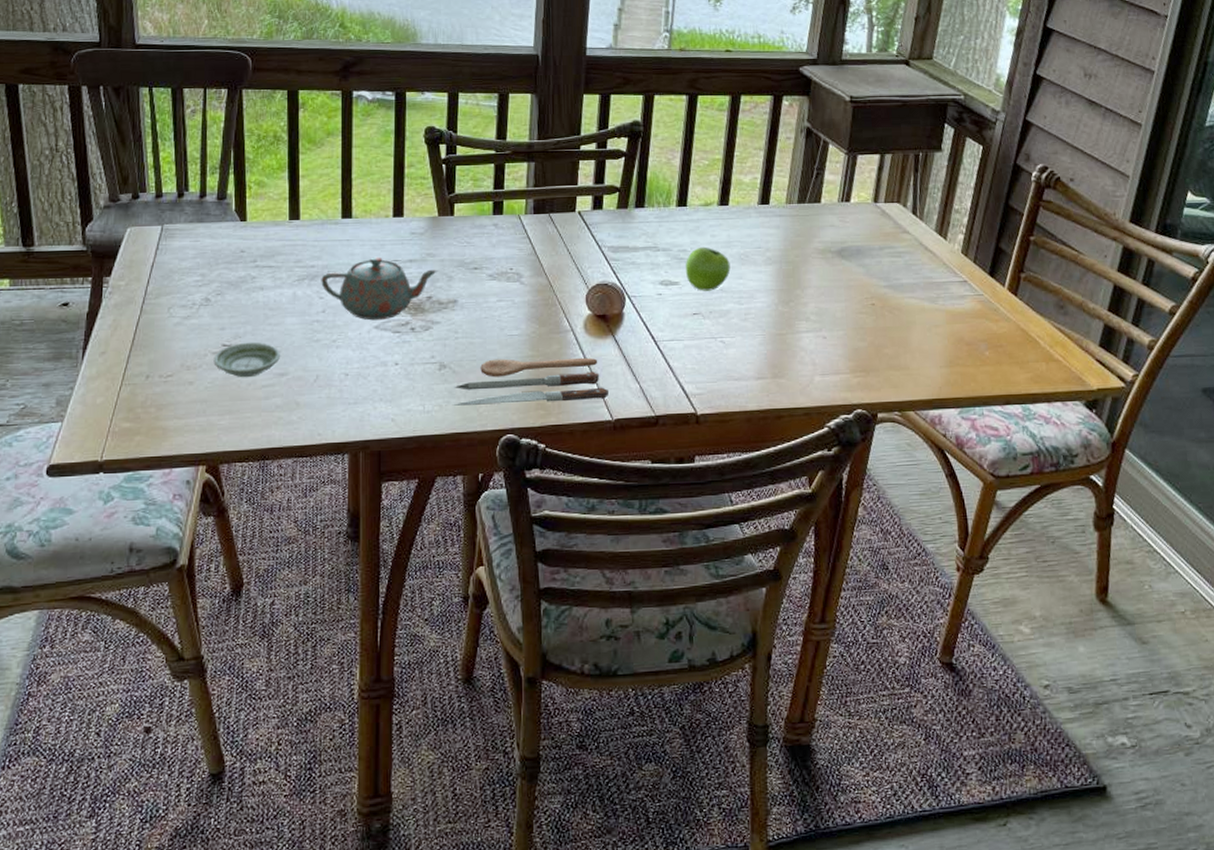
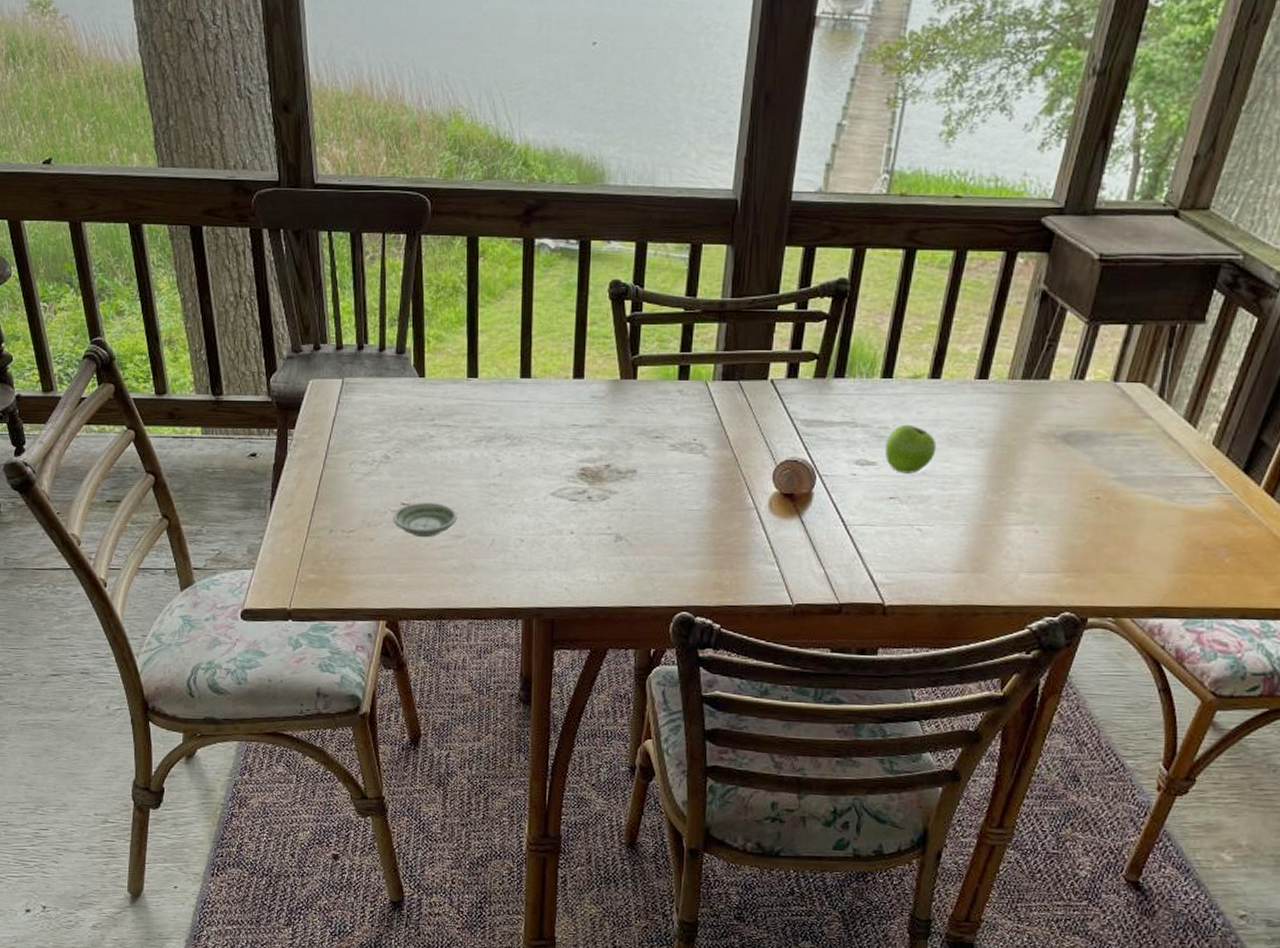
teapot: present [321,257,438,321] -> none [498,420,618,487]
spoon: present [452,357,608,406] -> none [626,534,790,582]

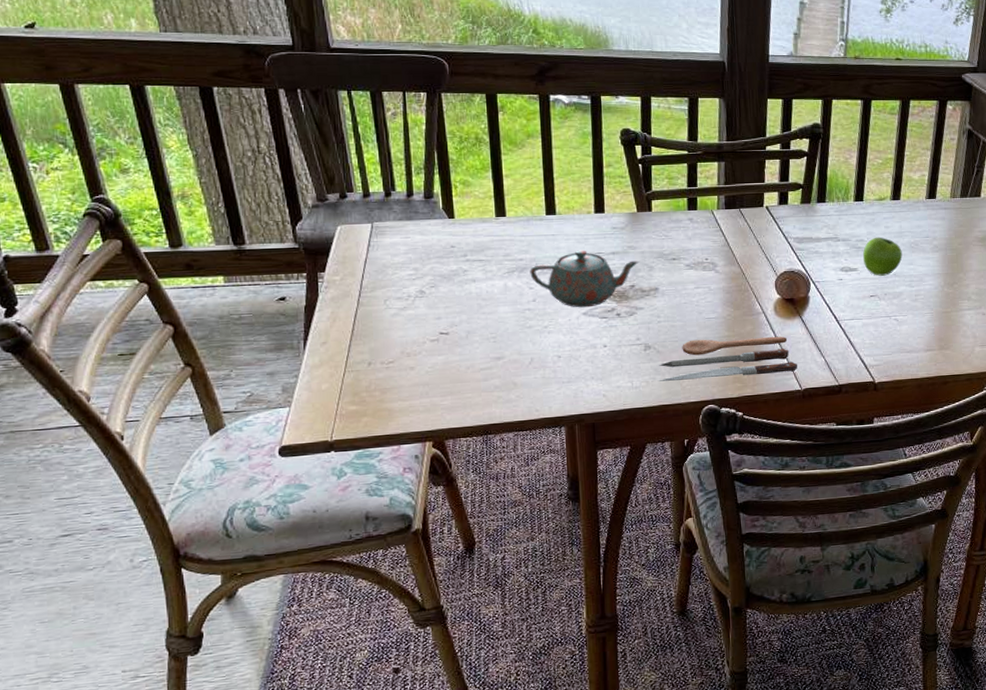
saucer: present [393,502,457,538] -> none [432,329,496,363]
teapot: none [498,420,618,487] -> present [530,250,640,308]
spoon: none [626,534,790,582] -> present [657,336,797,382]

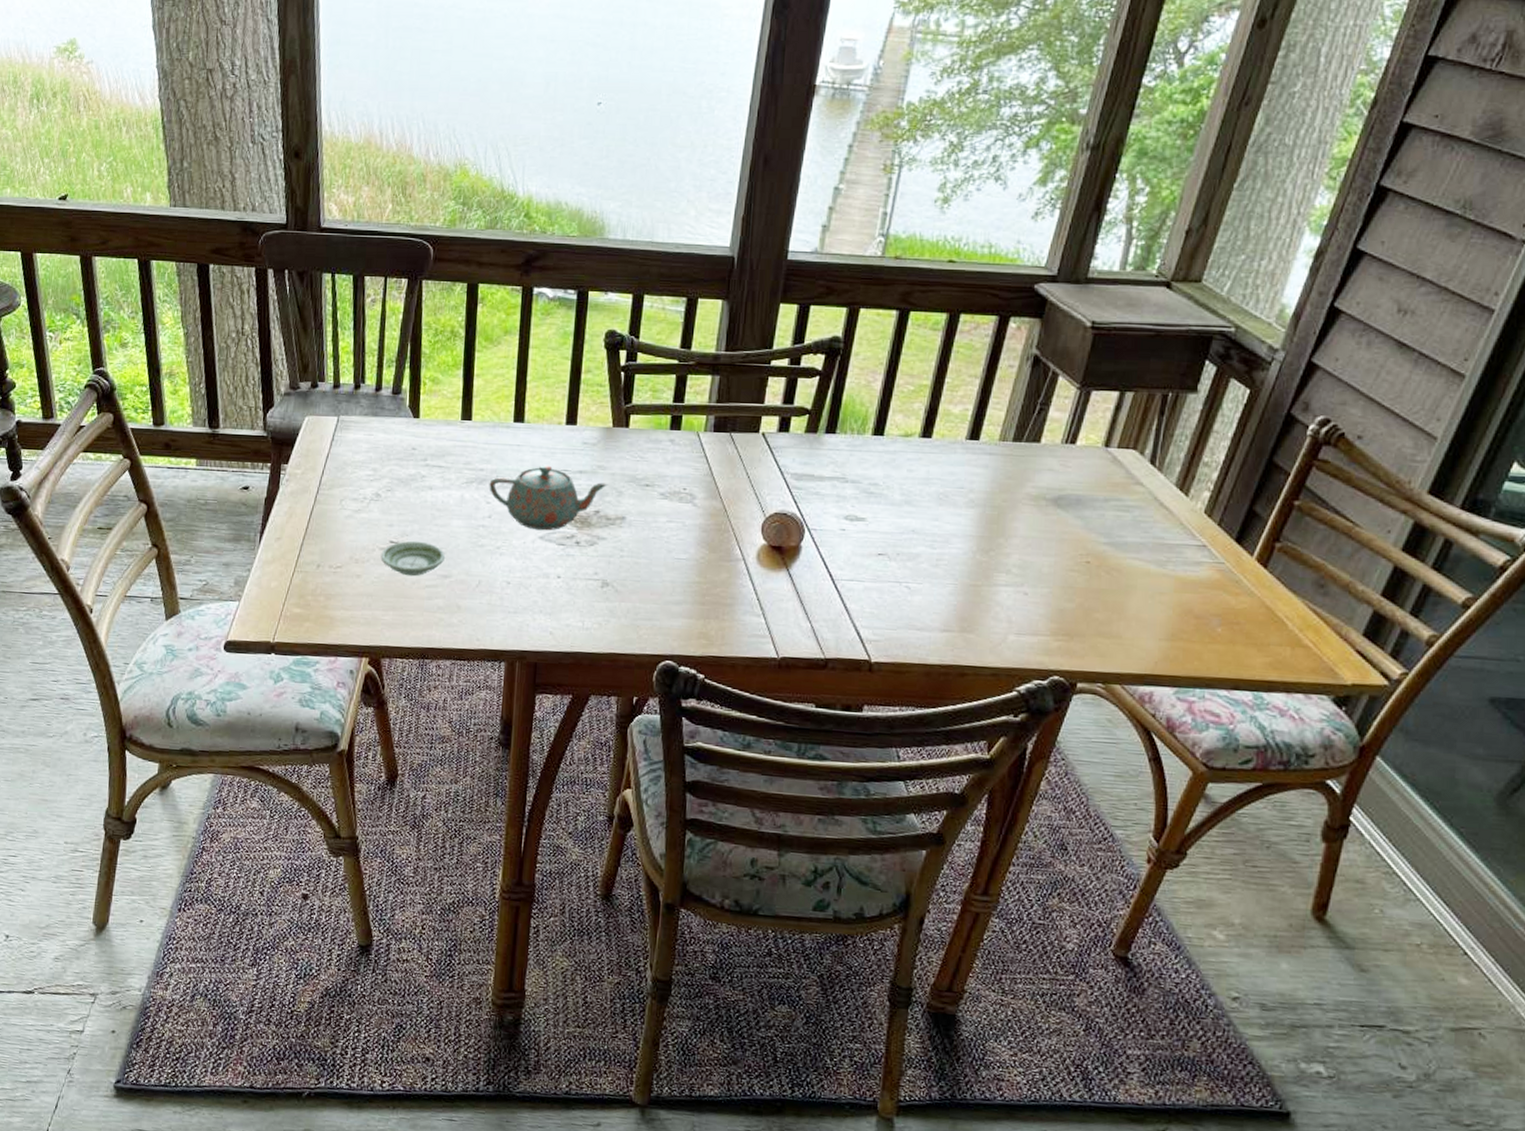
saucer: none [432,329,496,363] -> present [381,541,445,577]
spoon: present [657,336,797,382] -> none [611,581,777,635]
fruit: present [862,237,903,276] -> none [874,481,926,531]

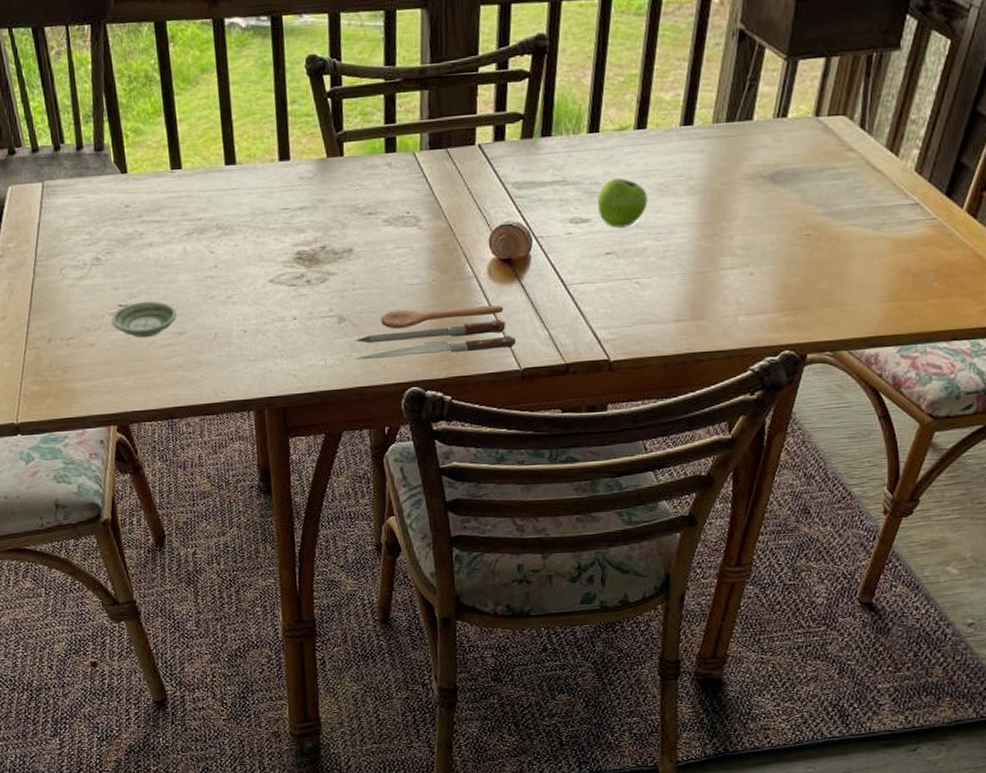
teapot: present [489,465,608,531] -> none [210,205,331,275]
spoon: none [611,581,777,635] -> present [353,305,516,360]
fruit: none [874,481,926,531] -> present [597,177,648,228]

